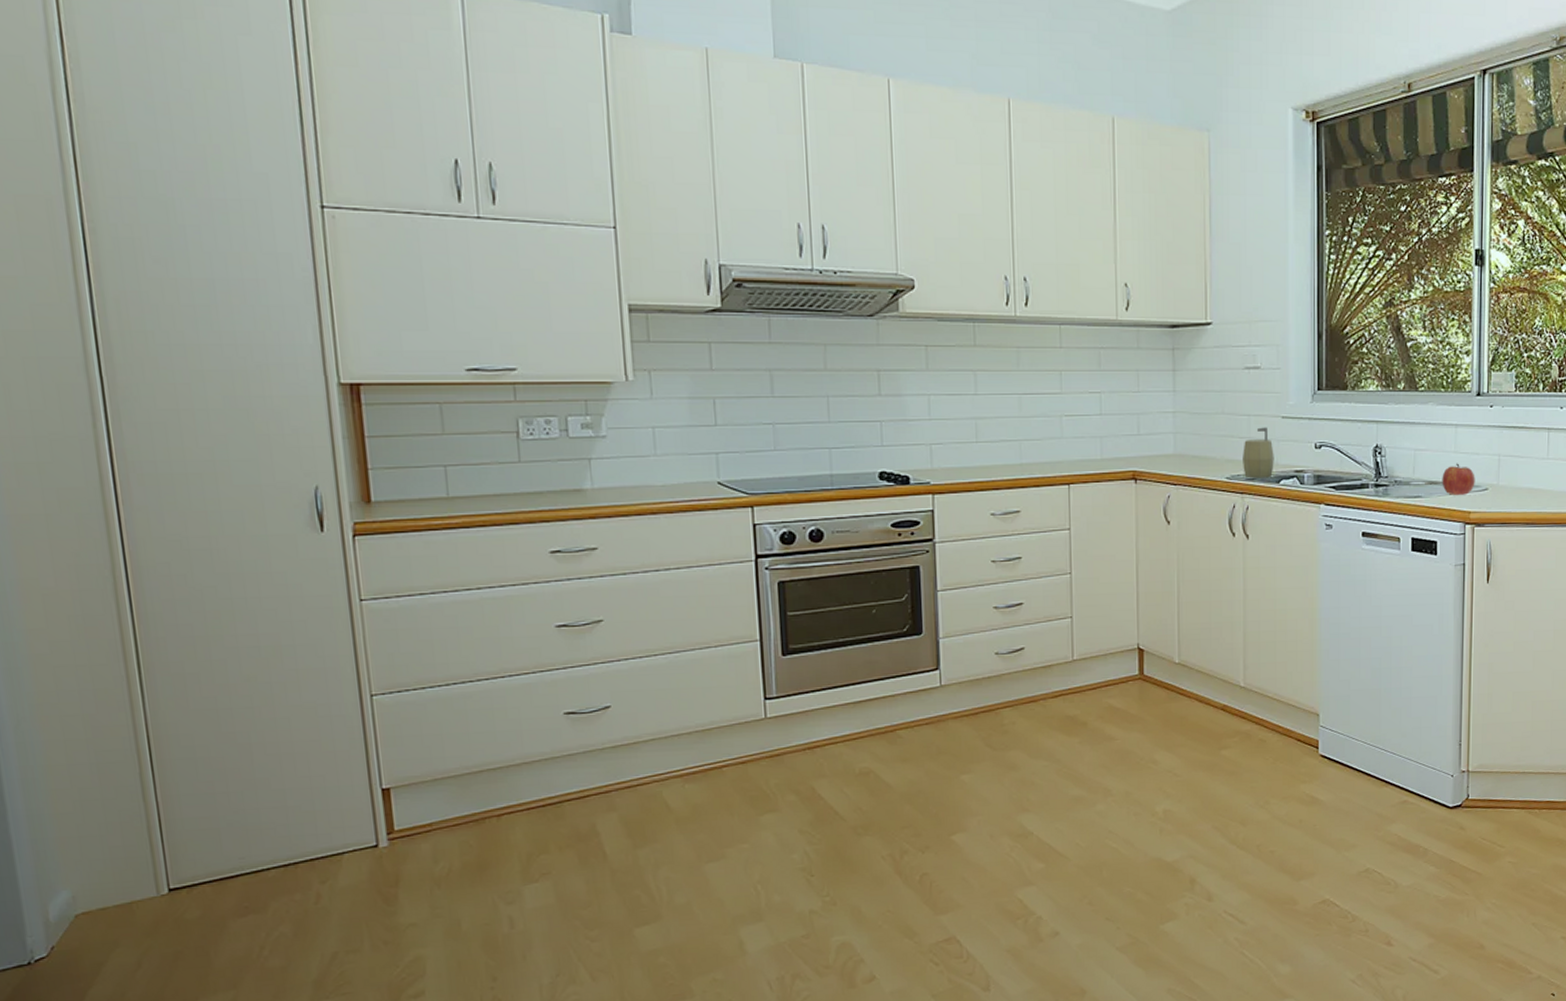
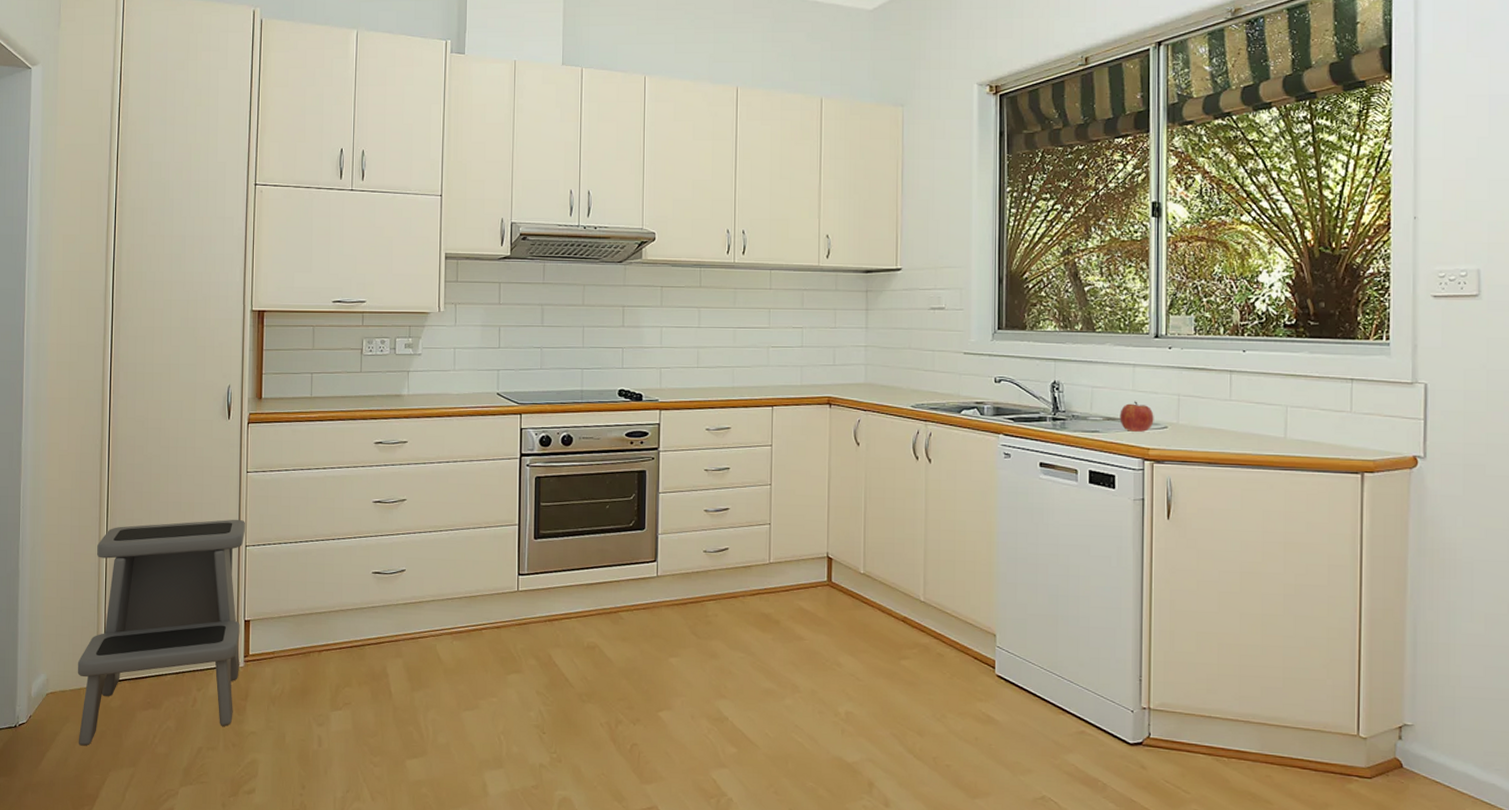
step stool: none [120,661,382,975] -> present [77,519,245,746]
soap dispenser: present [1243,427,1274,479] -> none [927,362,956,408]

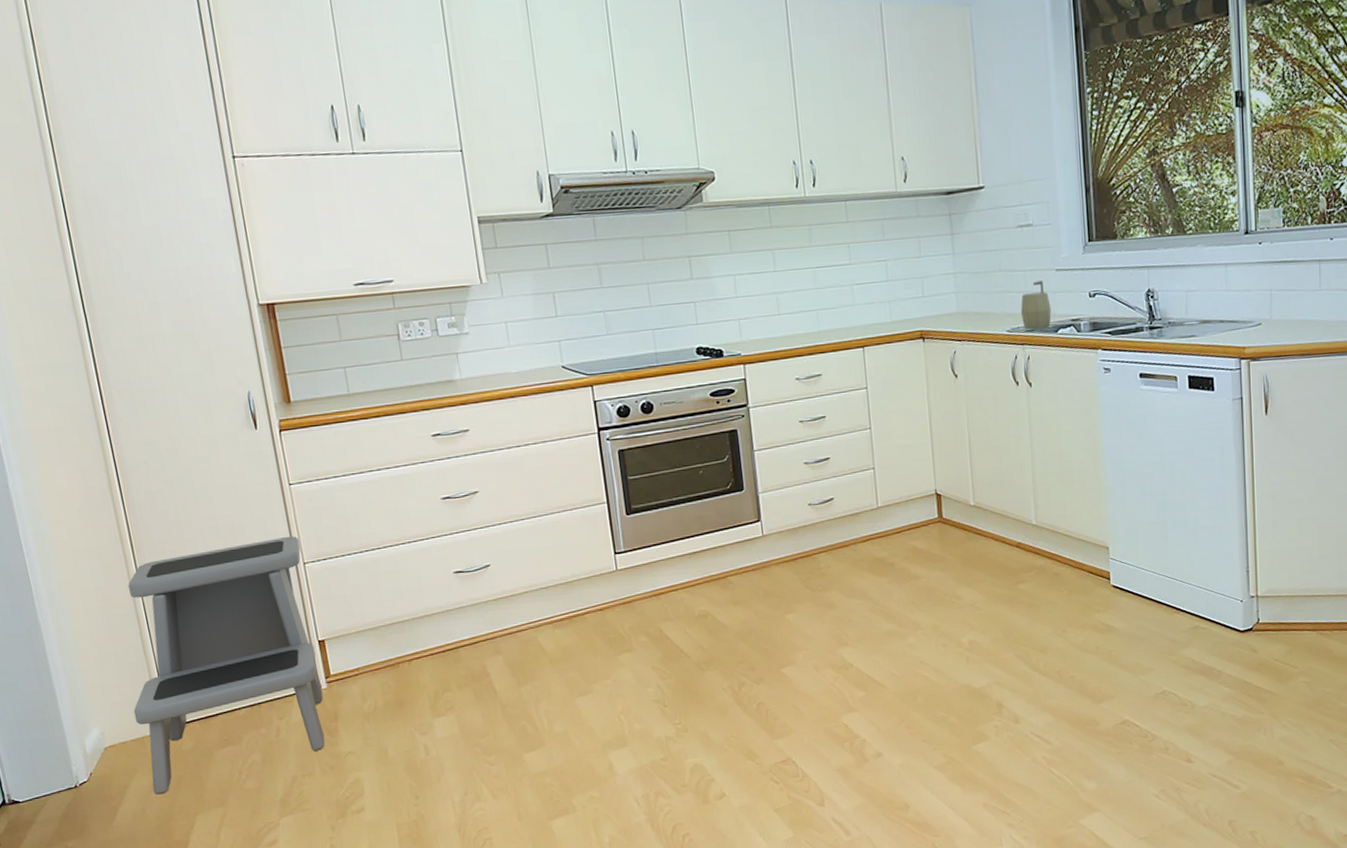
soap dispenser: none [927,362,956,408] -> present [1021,280,1052,330]
fruit: present [1120,401,1154,432] -> none [1214,301,1248,332]

